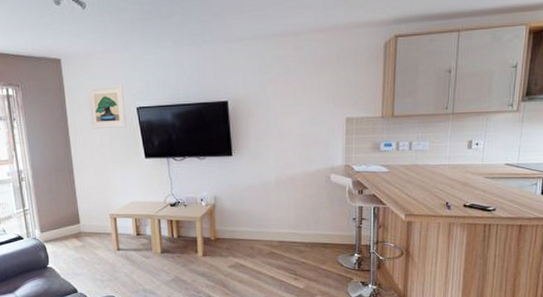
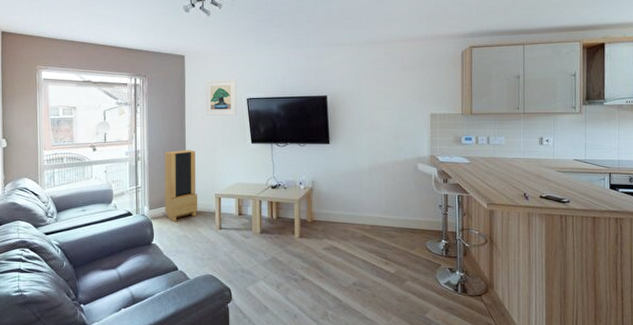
storage cabinet: none [50,167,93,245] -> present [164,149,198,222]

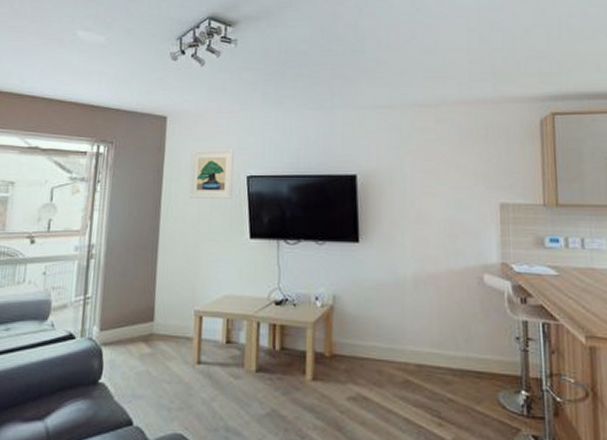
storage cabinet: present [164,149,198,222] -> none [121,244,171,351]

